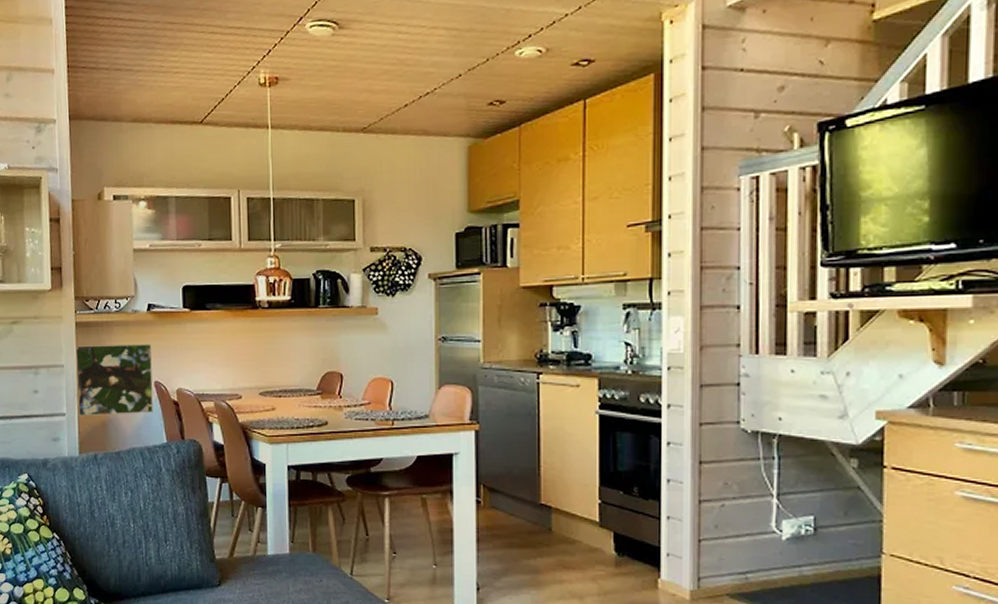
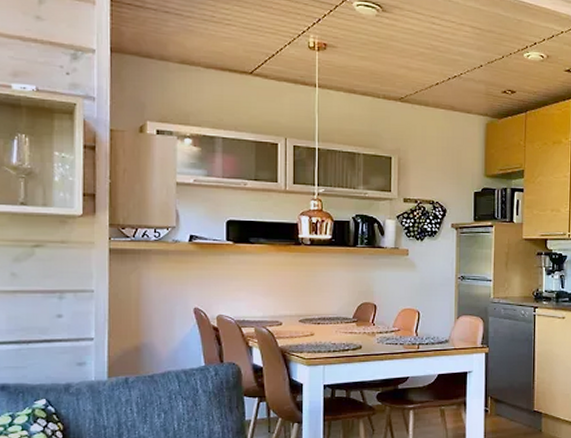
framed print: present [77,344,154,417] -> none [108,272,193,341]

